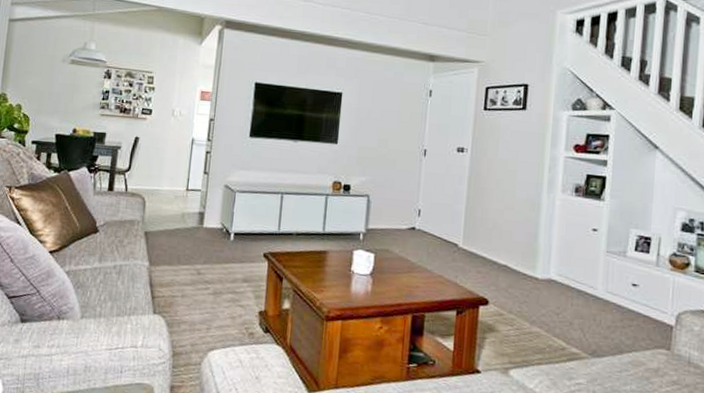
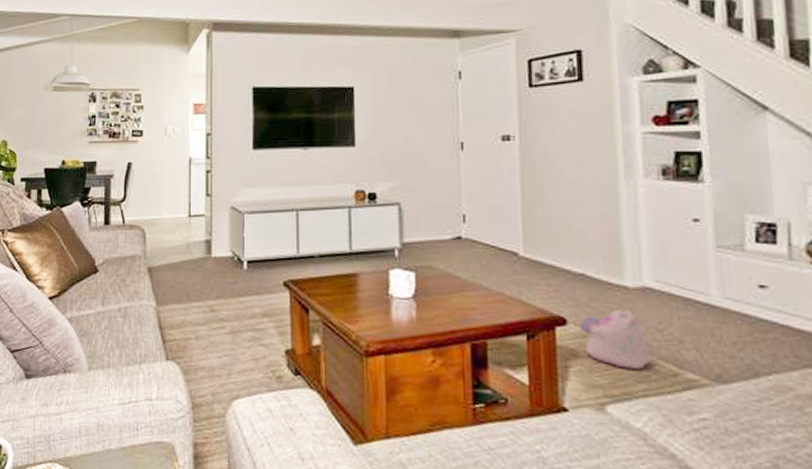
plush toy: none [498,295,549,343] -> present [580,310,652,369]

